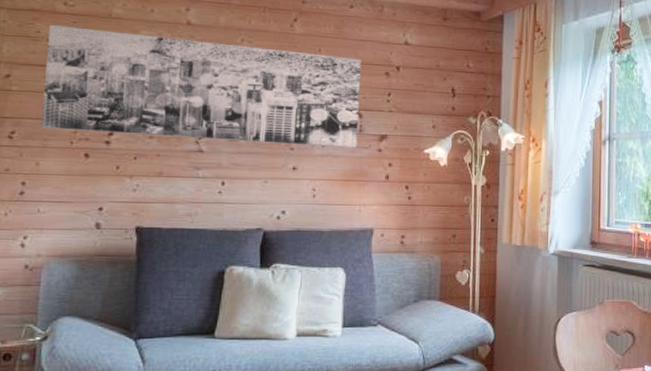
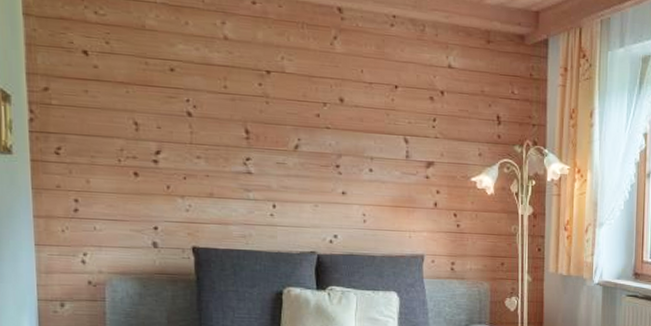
wall art: present [40,24,361,148] -> none [81,35,405,175]

